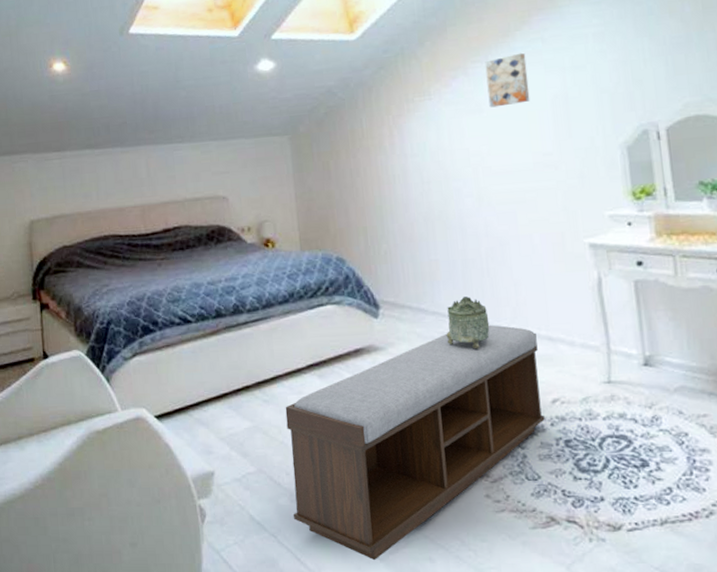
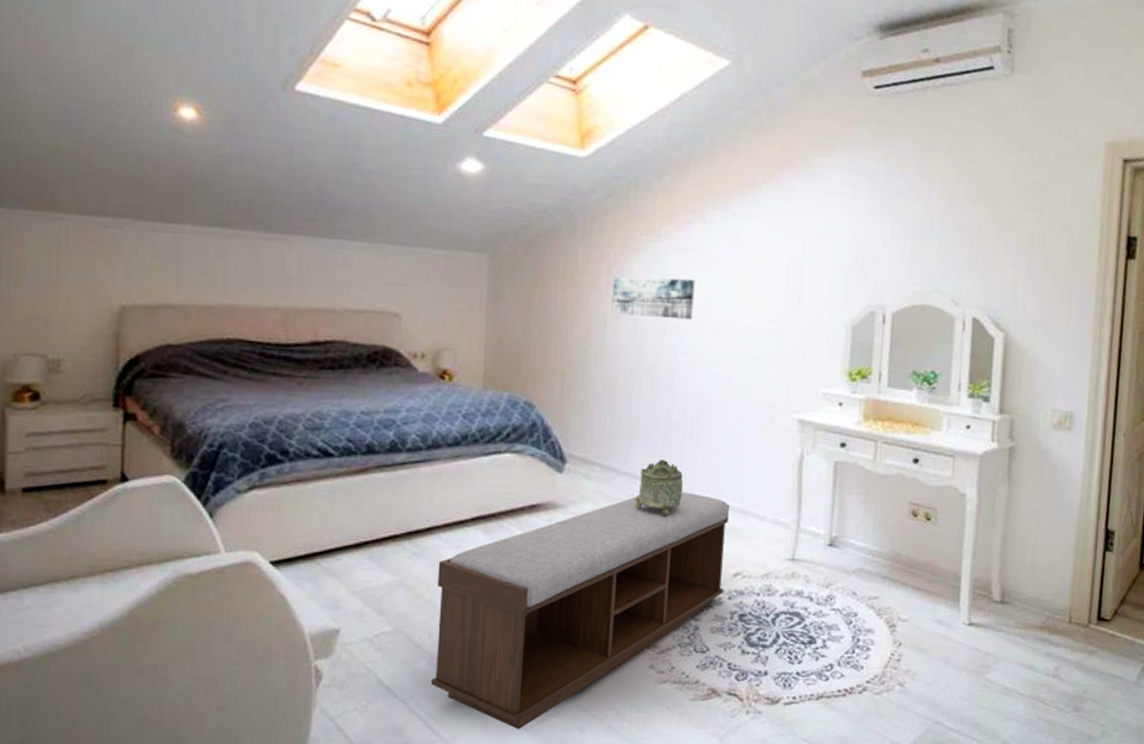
wall art: none [395,128,472,170] -> present [611,276,695,320]
wall art: present [485,52,530,108] -> none [722,208,769,263]

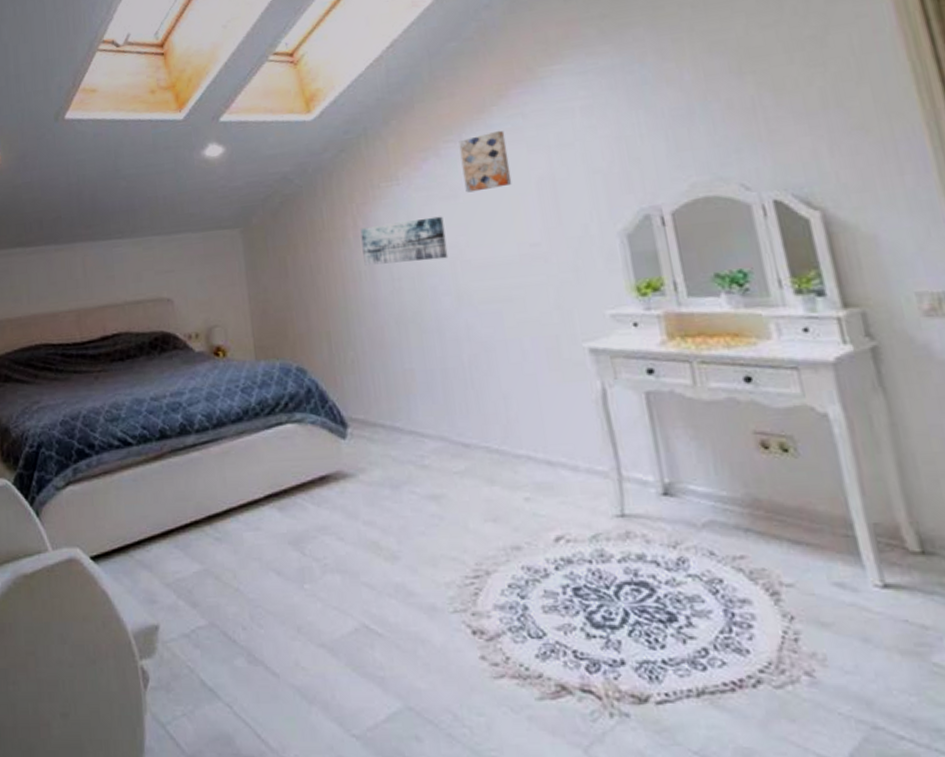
bench: present [431,491,729,730] -> none [240,446,548,739]
decorative box: present [635,460,684,516] -> none [425,412,478,476]
wall art: none [722,208,769,263] -> present [458,130,512,193]

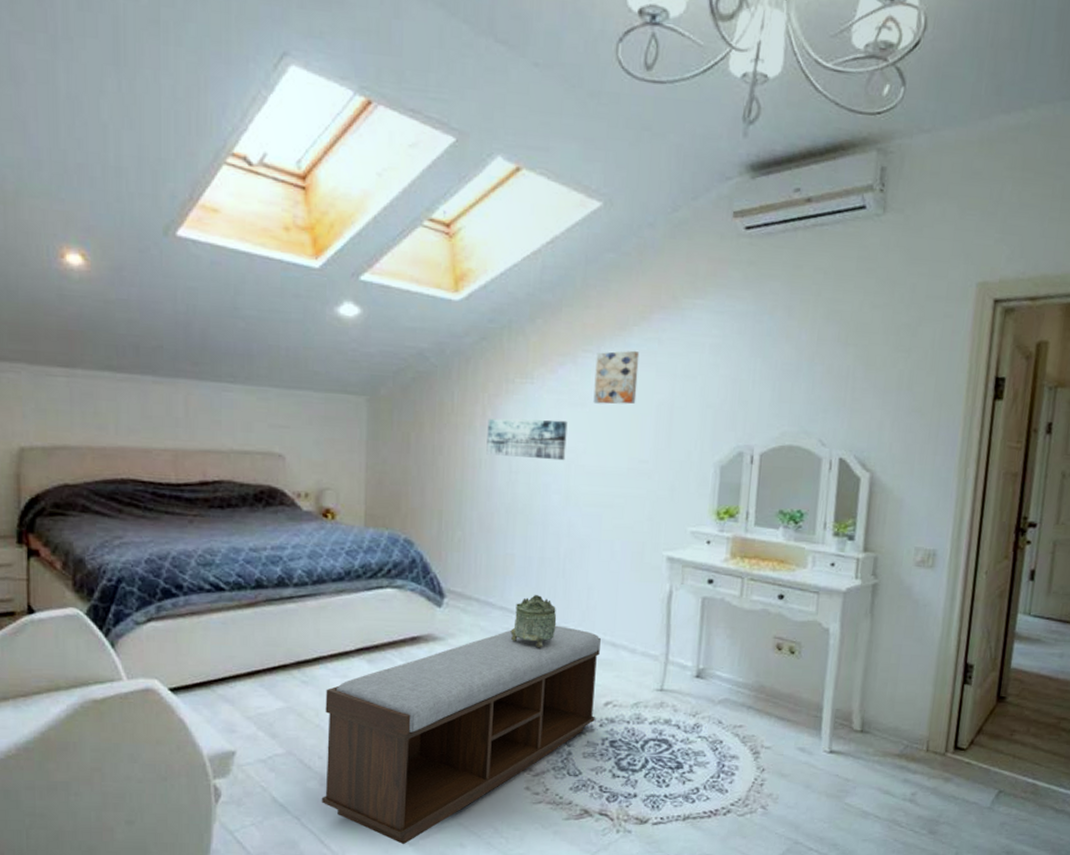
bench: none [240,446,548,739] -> present [322,625,601,845]
decorative box: none [425,412,478,476] -> present [510,595,557,648]

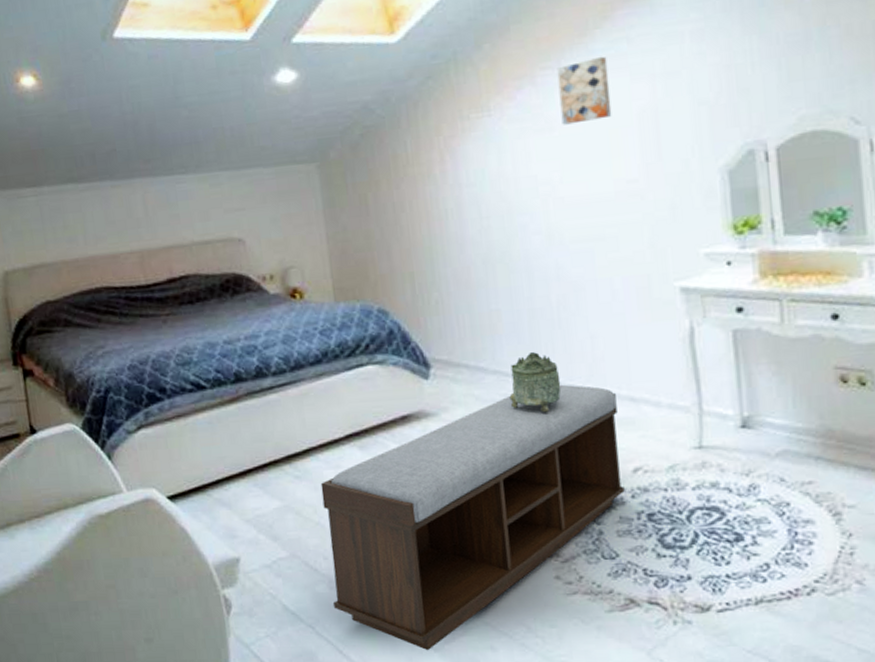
wall art: present [486,418,568,461] -> none [447,150,541,203]

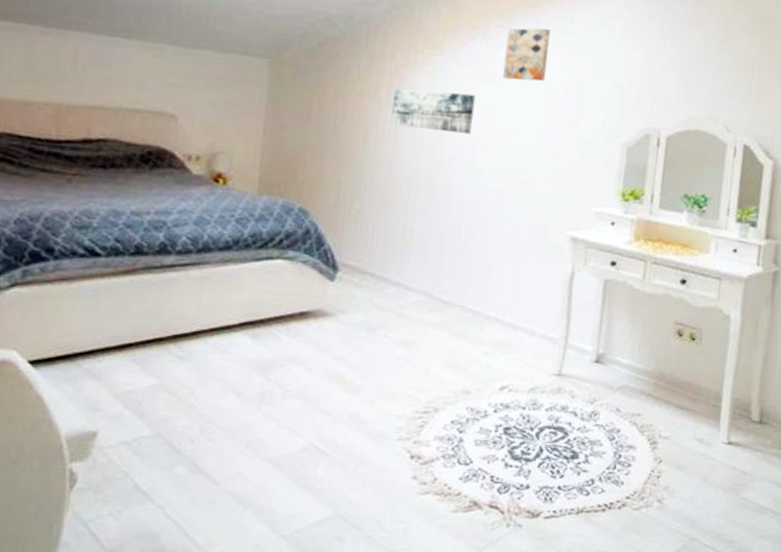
bench: present [320,384,625,651] -> none [190,304,499,539]
wall art: none [447,150,541,203] -> present [390,88,476,135]
decorative box: present [509,352,562,413] -> none [405,272,455,328]

